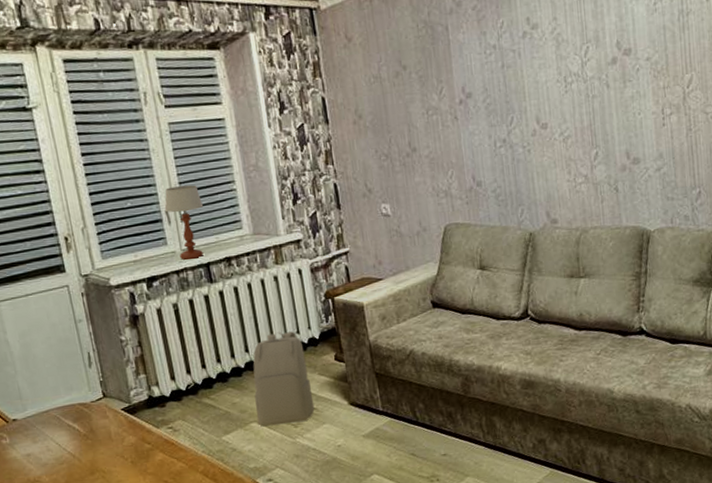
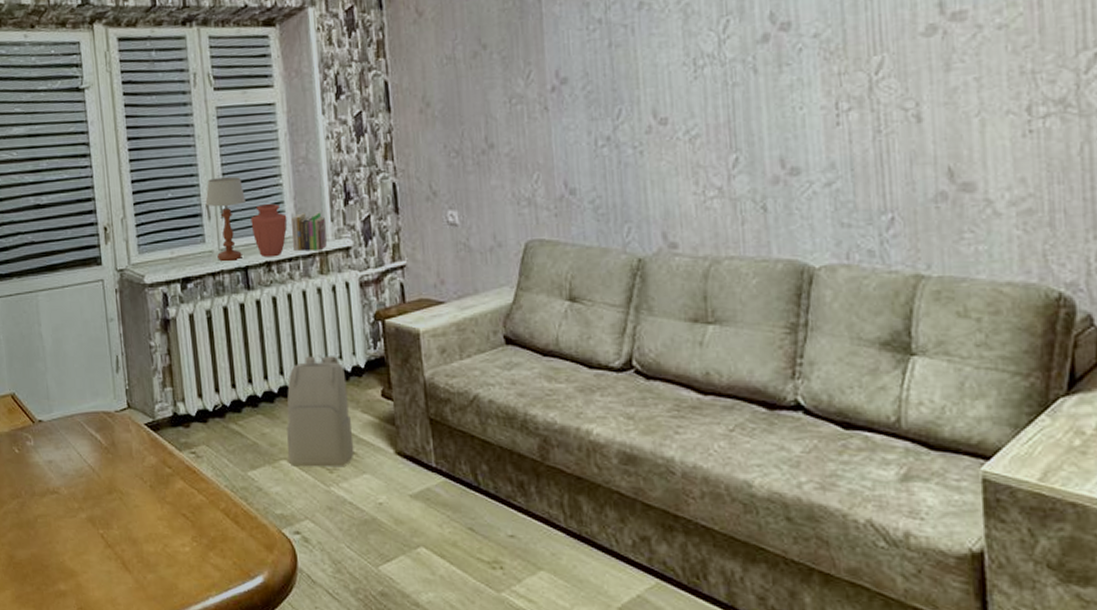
vase: none [209,207,243,254] -> present [251,204,287,258]
books: none [246,212,280,247] -> present [291,212,327,252]

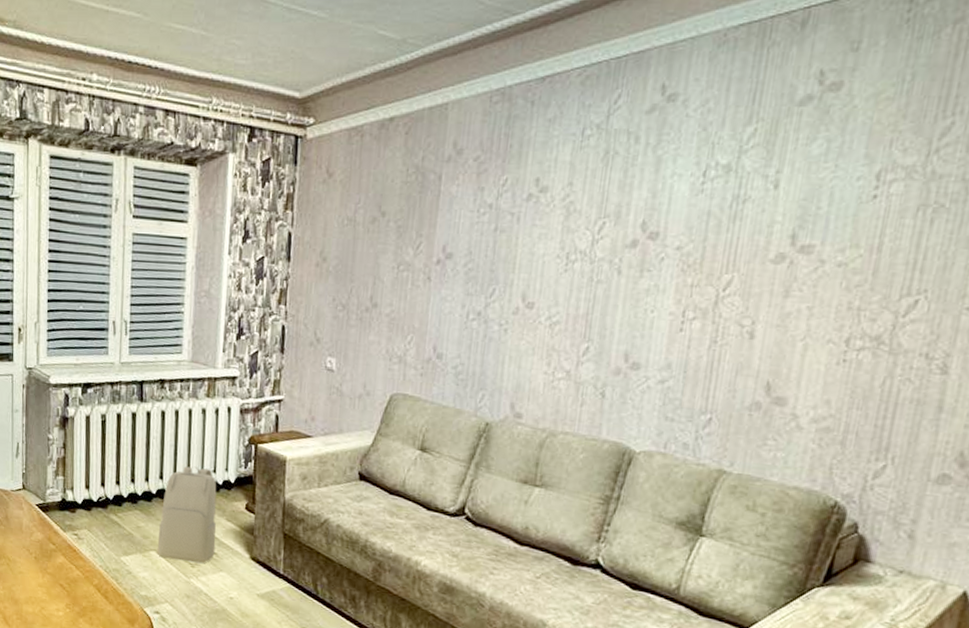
table lamp: present [205,177,247,262] -> none [112,298,150,375]
vase: present [251,204,287,258] -> none [151,328,184,377]
books: present [291,212,327,252] -> none [185,340,218,377]

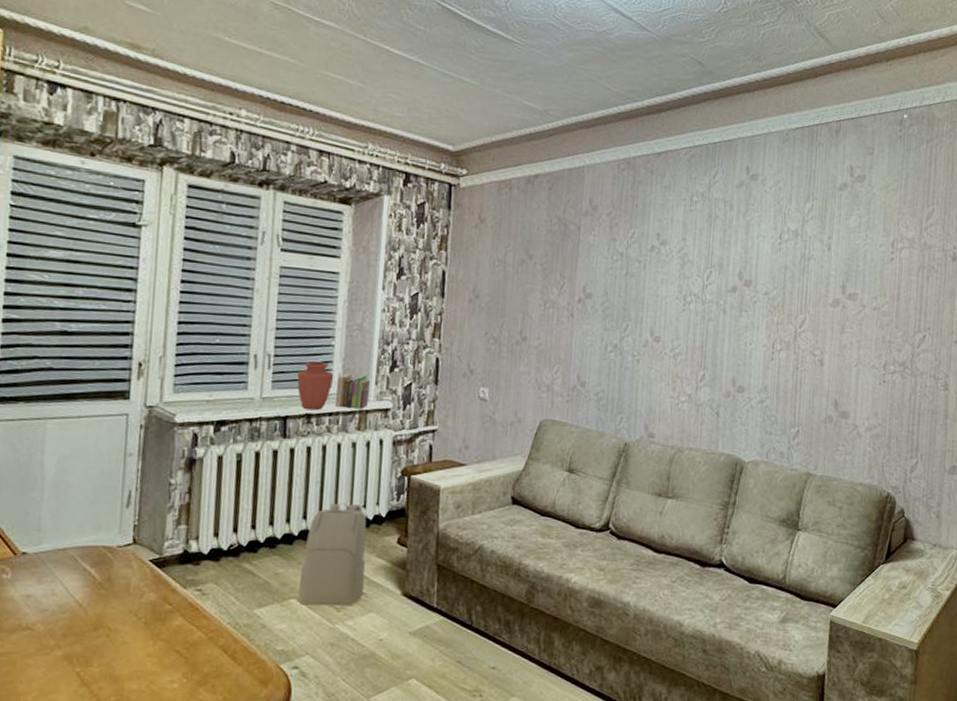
vase: none [151,328,184,377] -> present [297,361,334,411]
books: none [185,340,218,377] -> present [334,373,370,409]

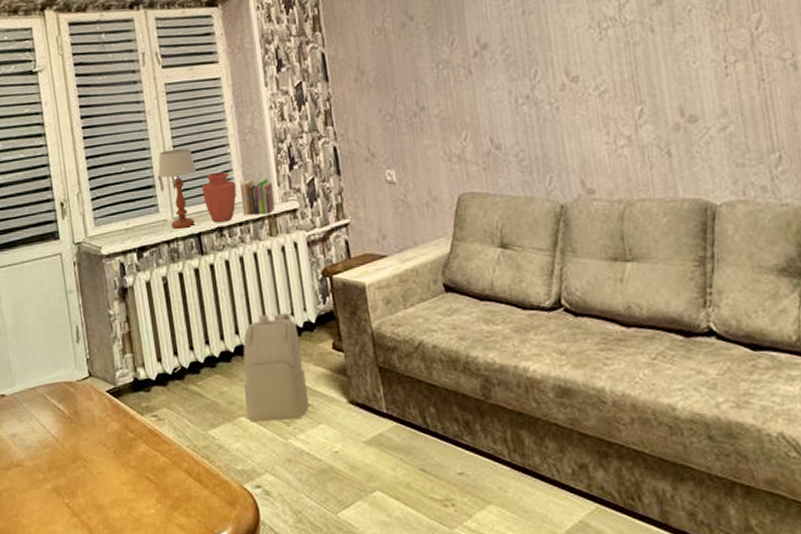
table lamp: none [254,331,296,410] -> present [158,148,197,230]

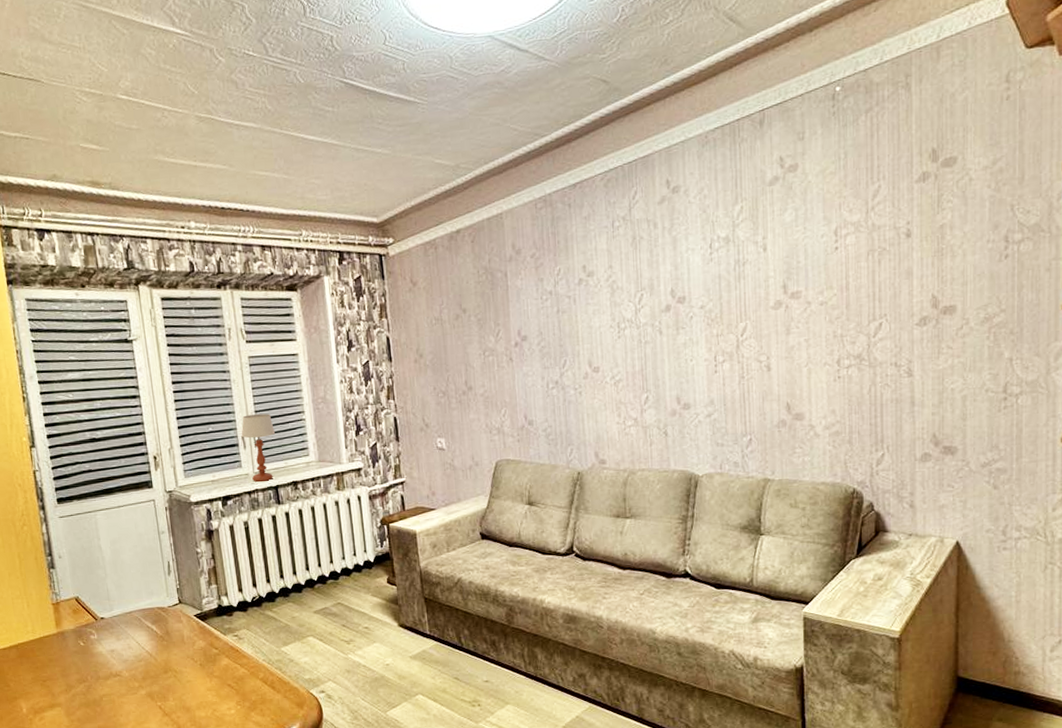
vase: present [201,172,237,224] -> none [279,435,310,478]
books: present [240,177,275,217] -> none [313,441,342,473]
backpack: present [243,313,310,423] -> none [312,553,367,641]

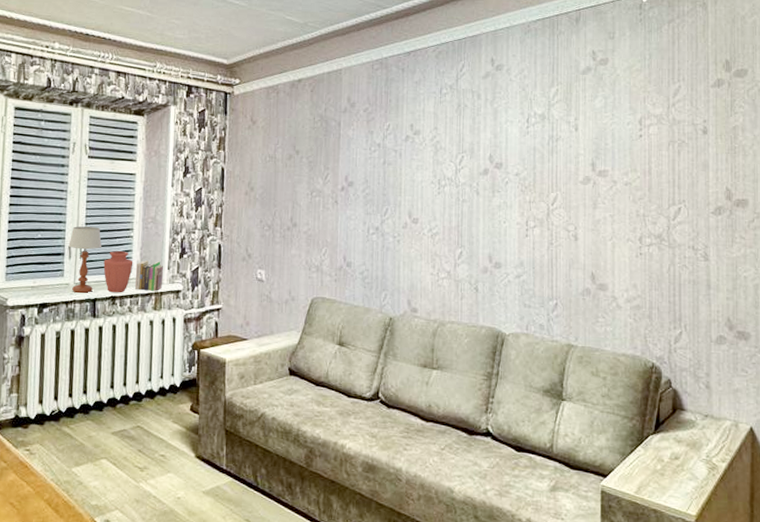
vase: none [279,435,310,478] -> present [103,251,134,293]
books: none [313,441,342,473] -> present [134,260,163,292]

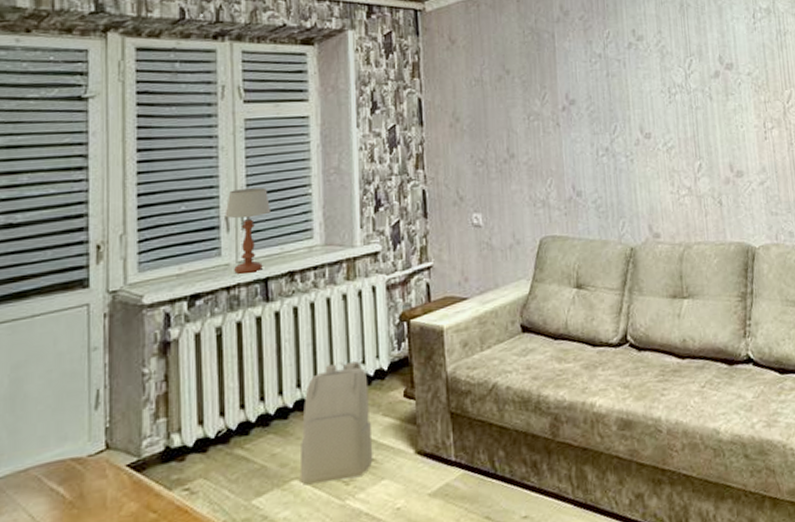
vase: present [103,251,134,293] -> none [275,213,315,268]
backpack: none [107,374,164,466] -> present [299,361,373,486]
books: present [134,260,163,292] -> none [318,219,355,260]

